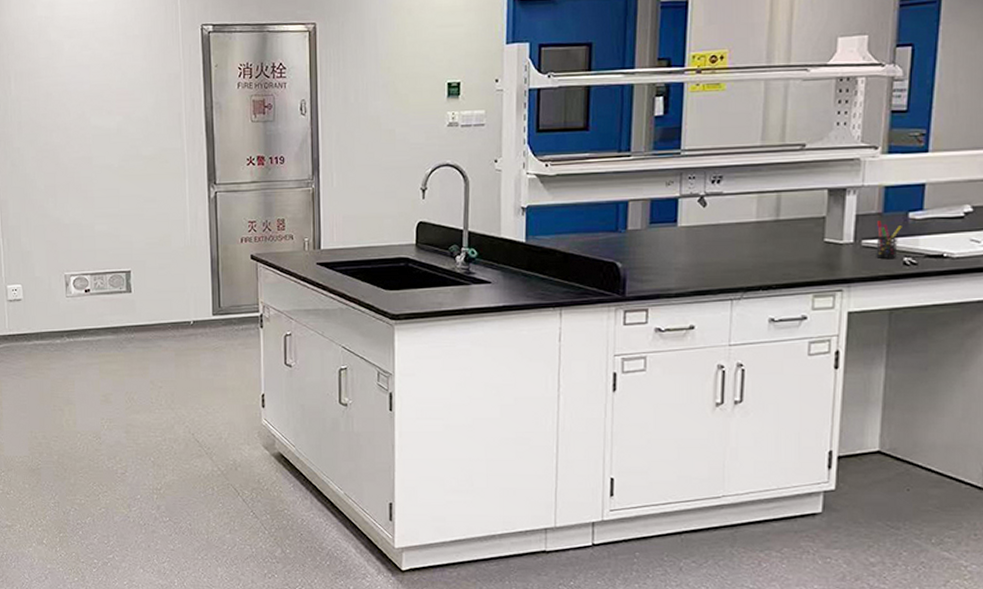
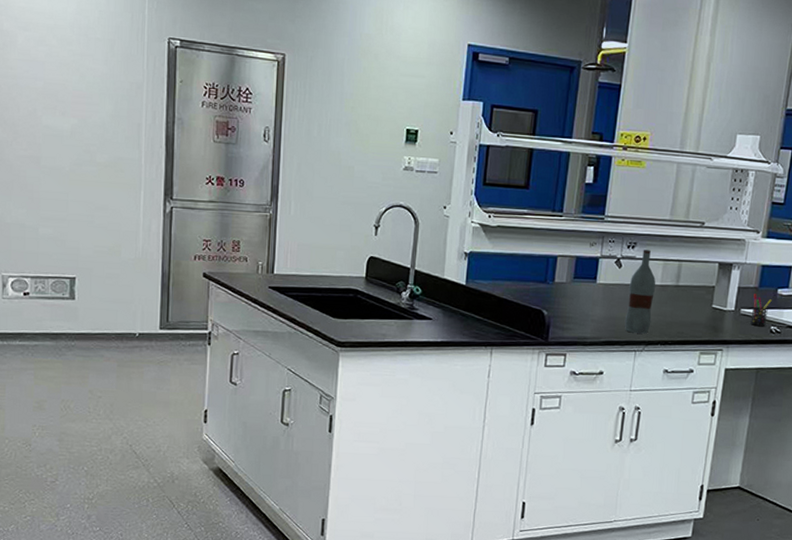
bottle: none [716,183,751,279] -> present [625,249,656,334]

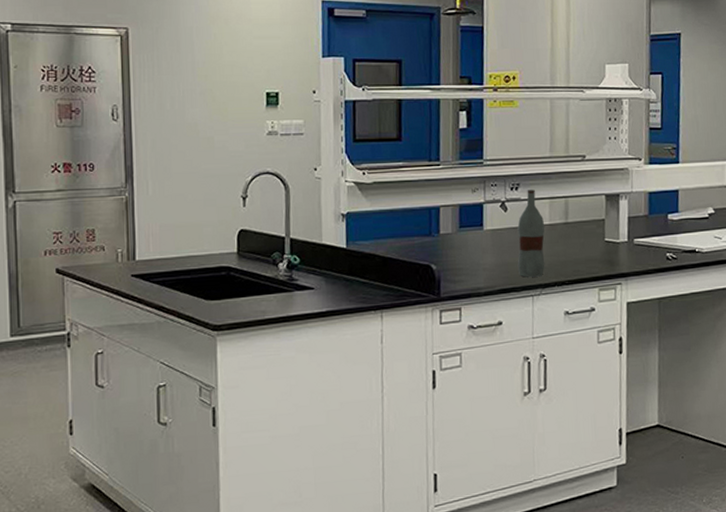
pen holder: present [750,294,772,326] -> none [644,222,664,255]

